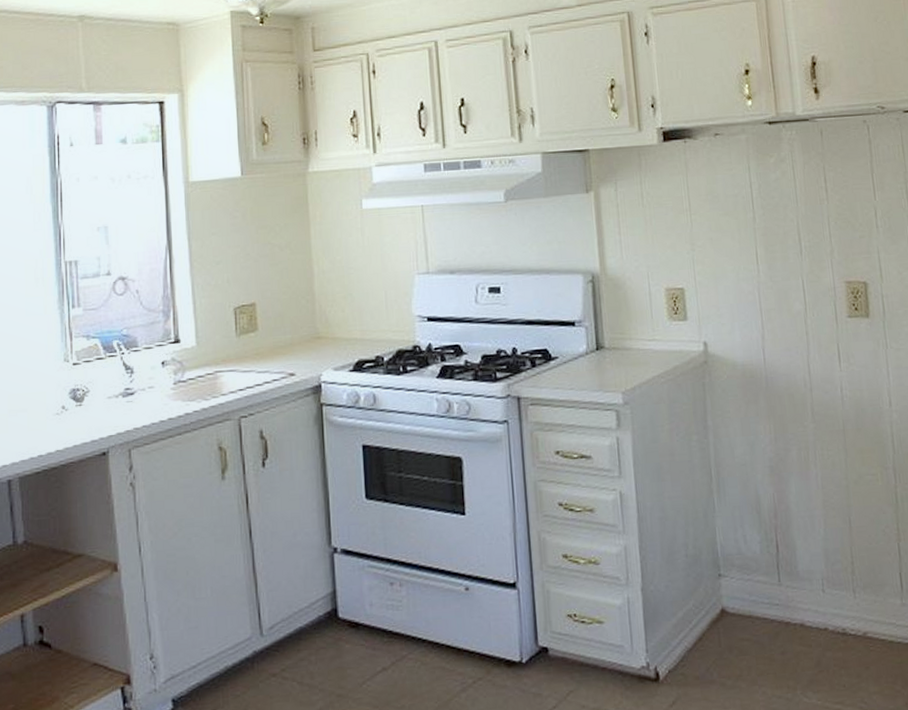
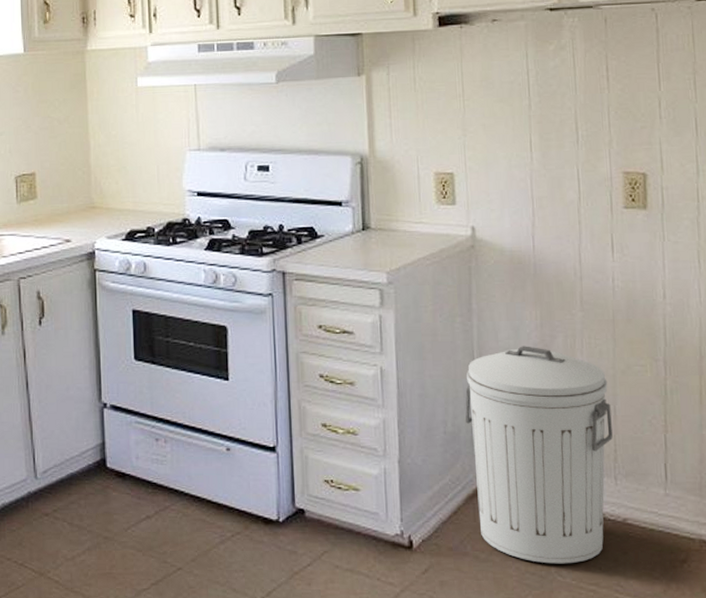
trash can: none [705,461,849,686] -> present [465,346,613,564]

